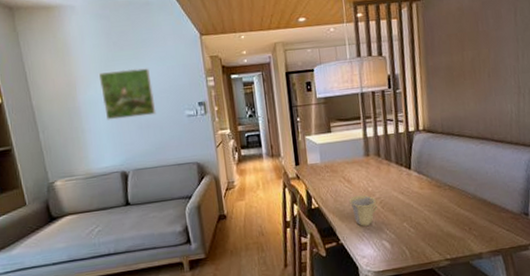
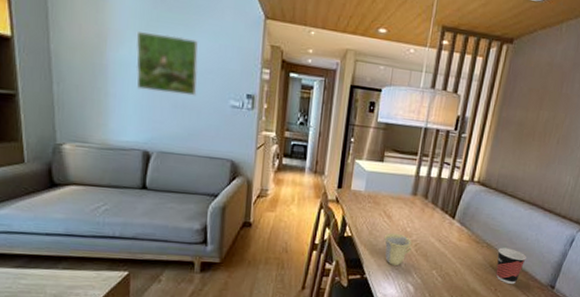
cup: none [461,185,492,221] -> present [495,247,527,284]

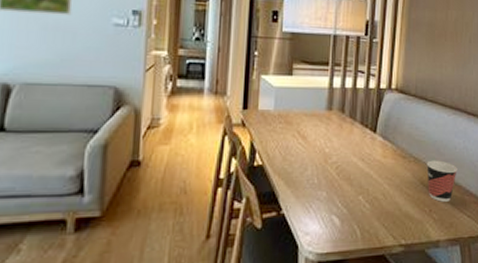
cup: present [383,233,413,266] -> none [300,156,333,195]

